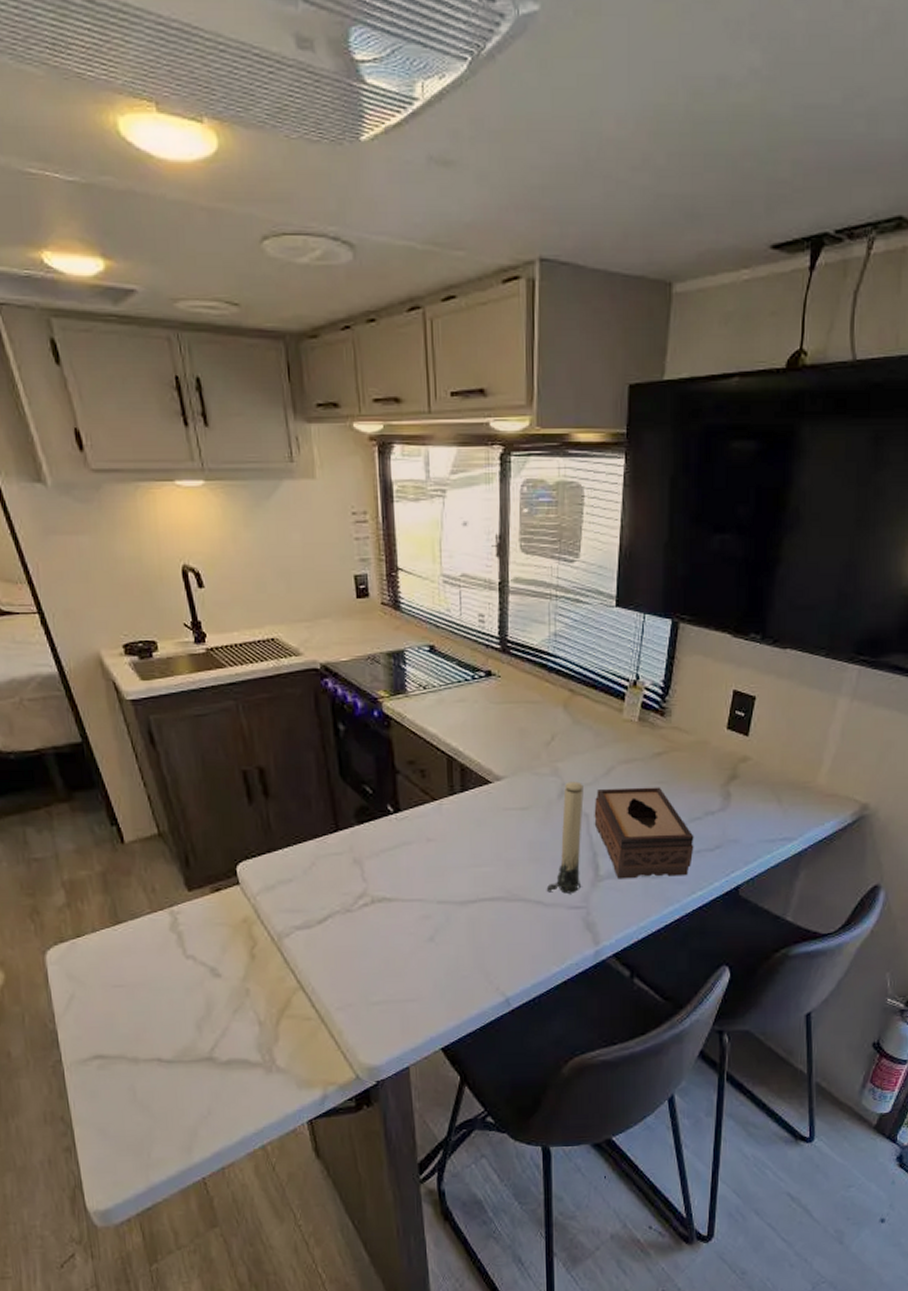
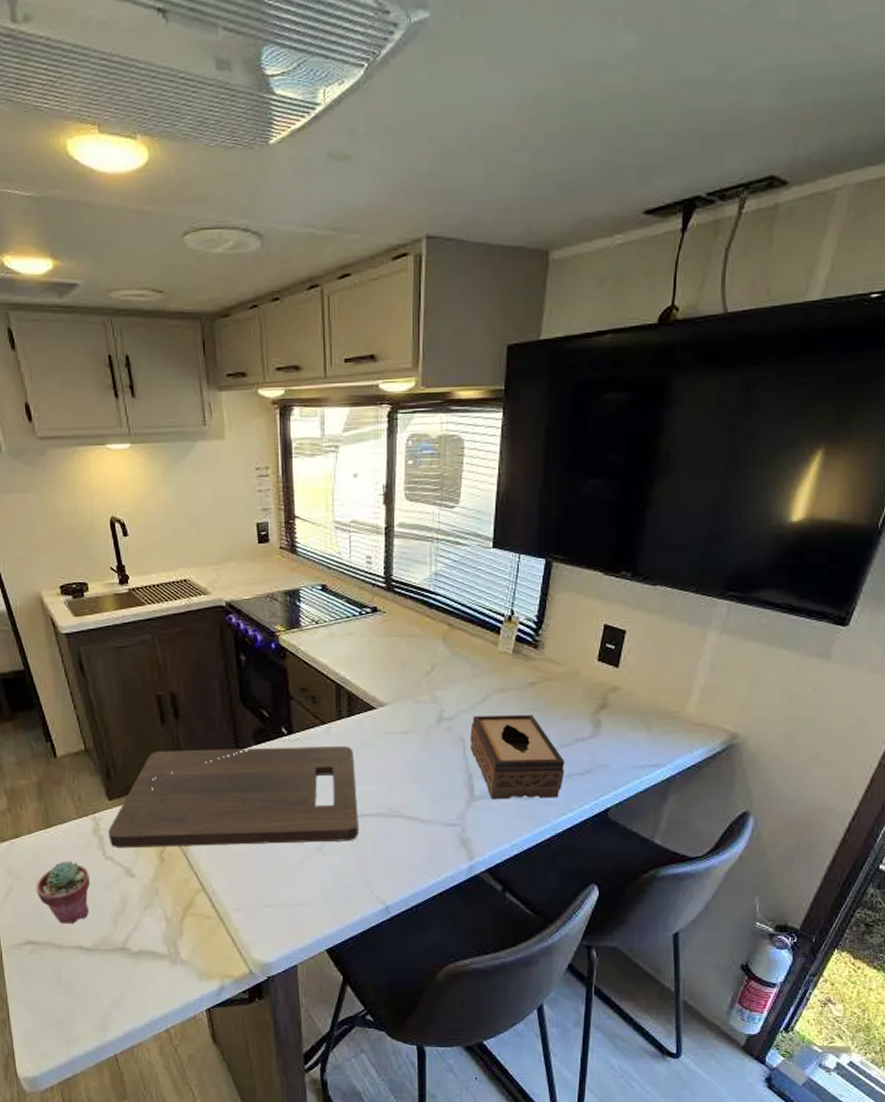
potted succulent: none [103,961,169,1034] -> present [36,861,91,925]
cutting board: none [188,823,475,946] -> present [108,745,358,848]
candle: present [546,781,584,894] -> none [424,708,460,812]

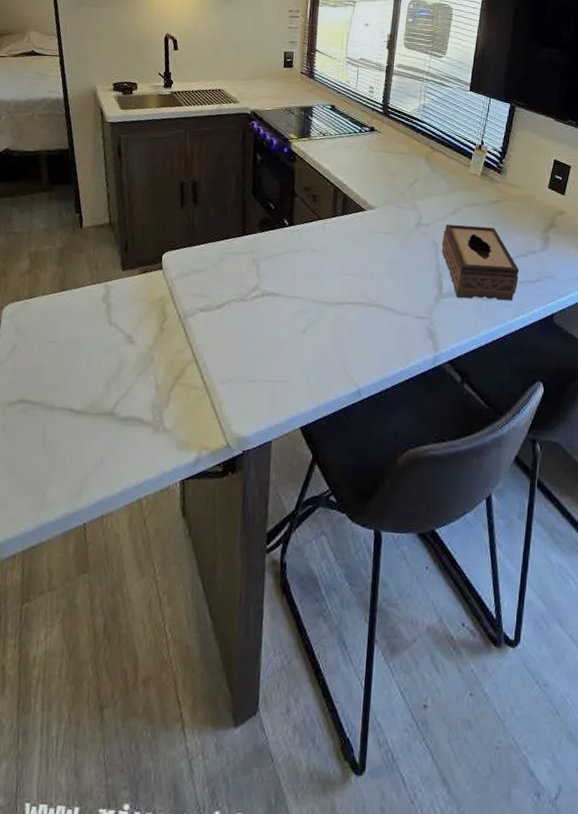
potted succulent: present [36,861,91,925] -> none [39,324,92,386]
cutting board: present [108,745,358,848] -> none [116,230,343,326]

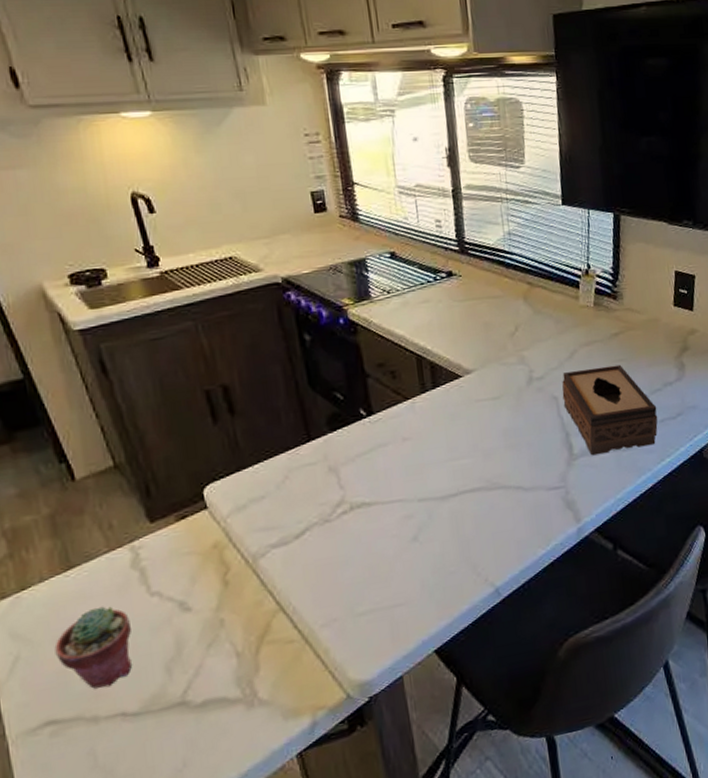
potted succulent: none [39,324,92,386] -> present [54,606,133,689]

